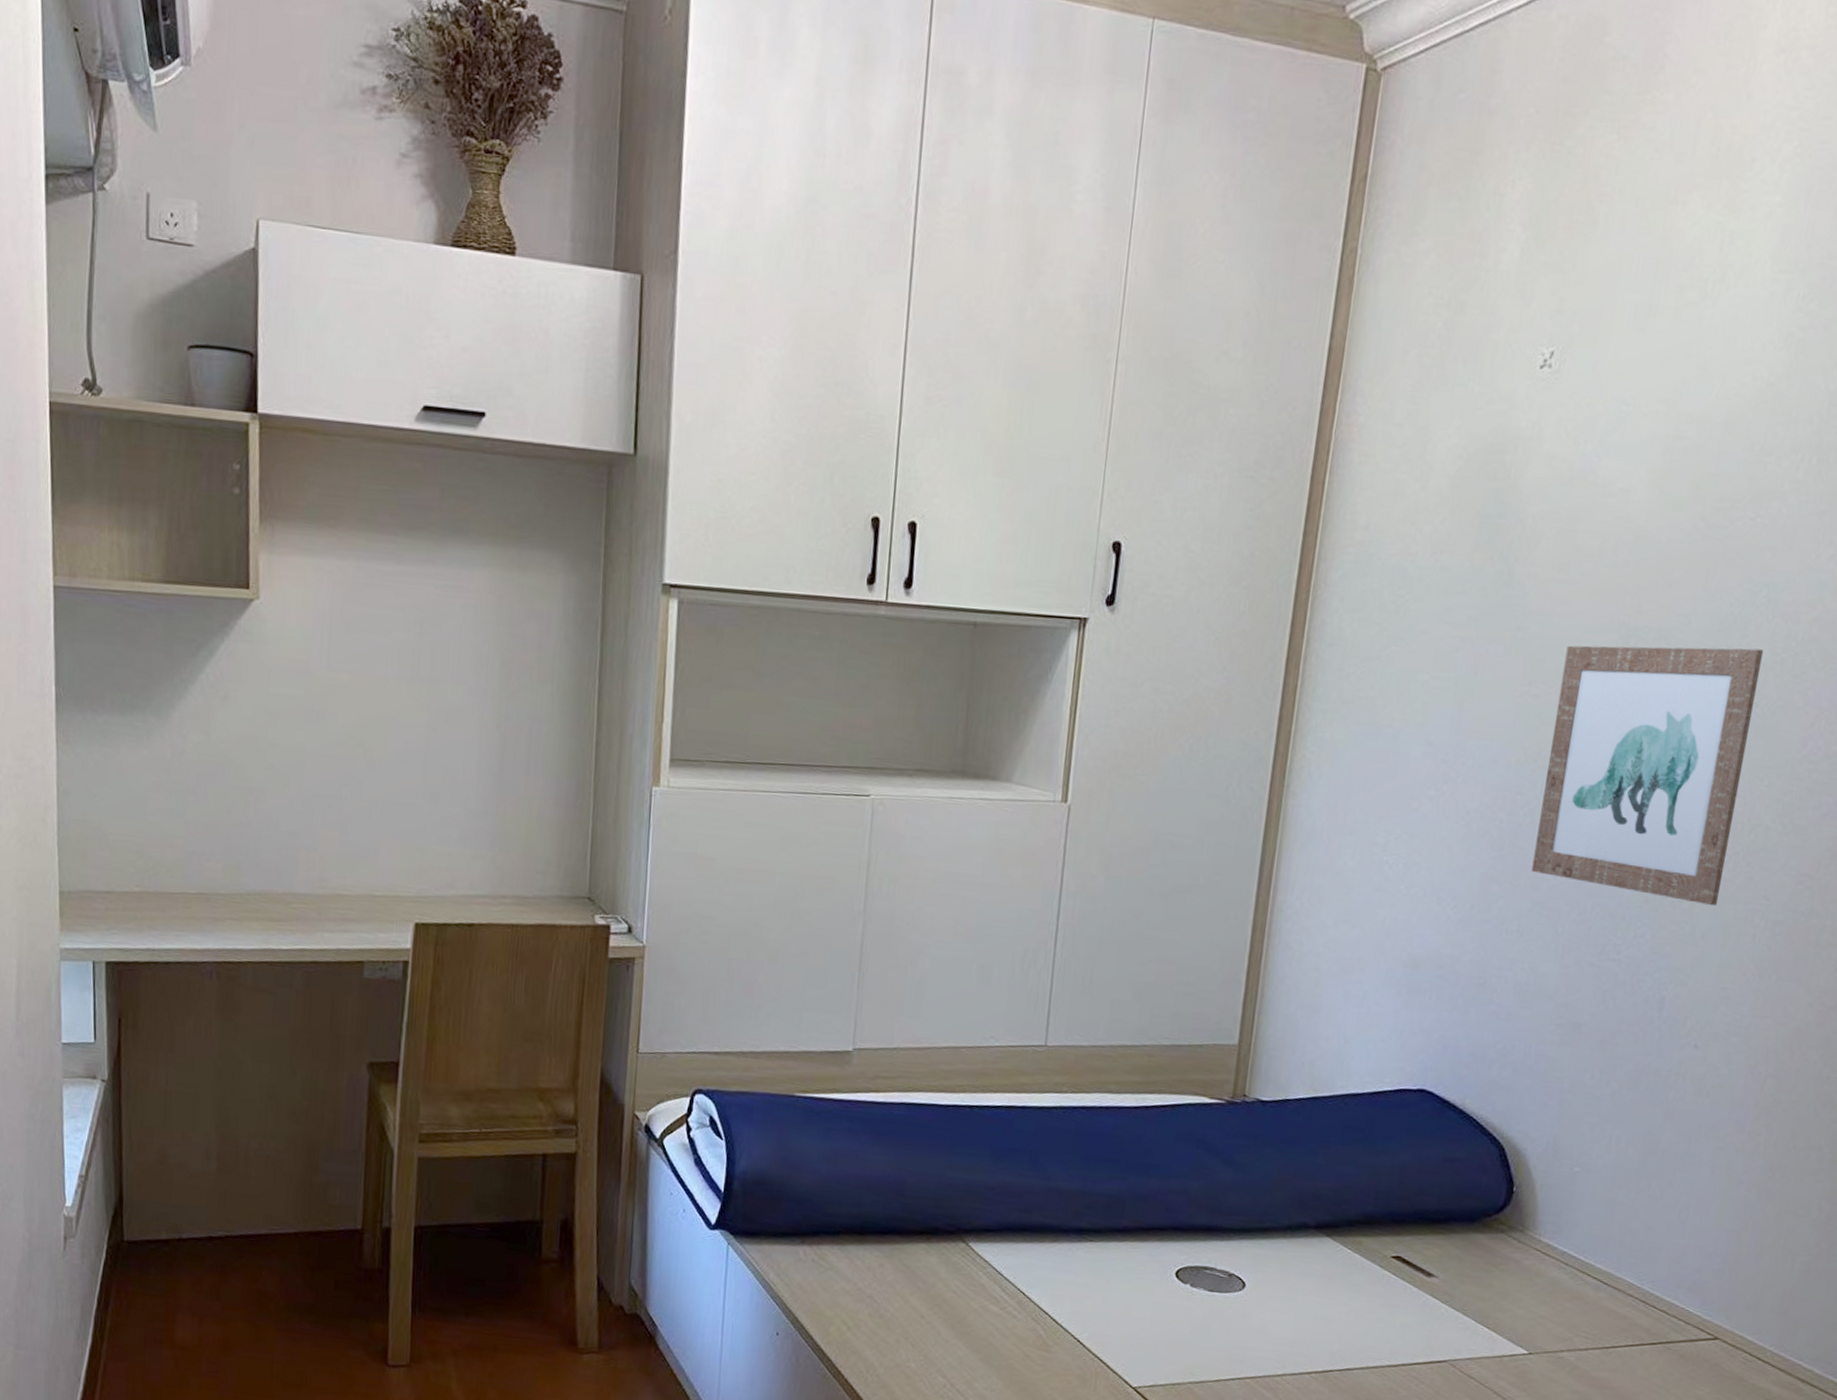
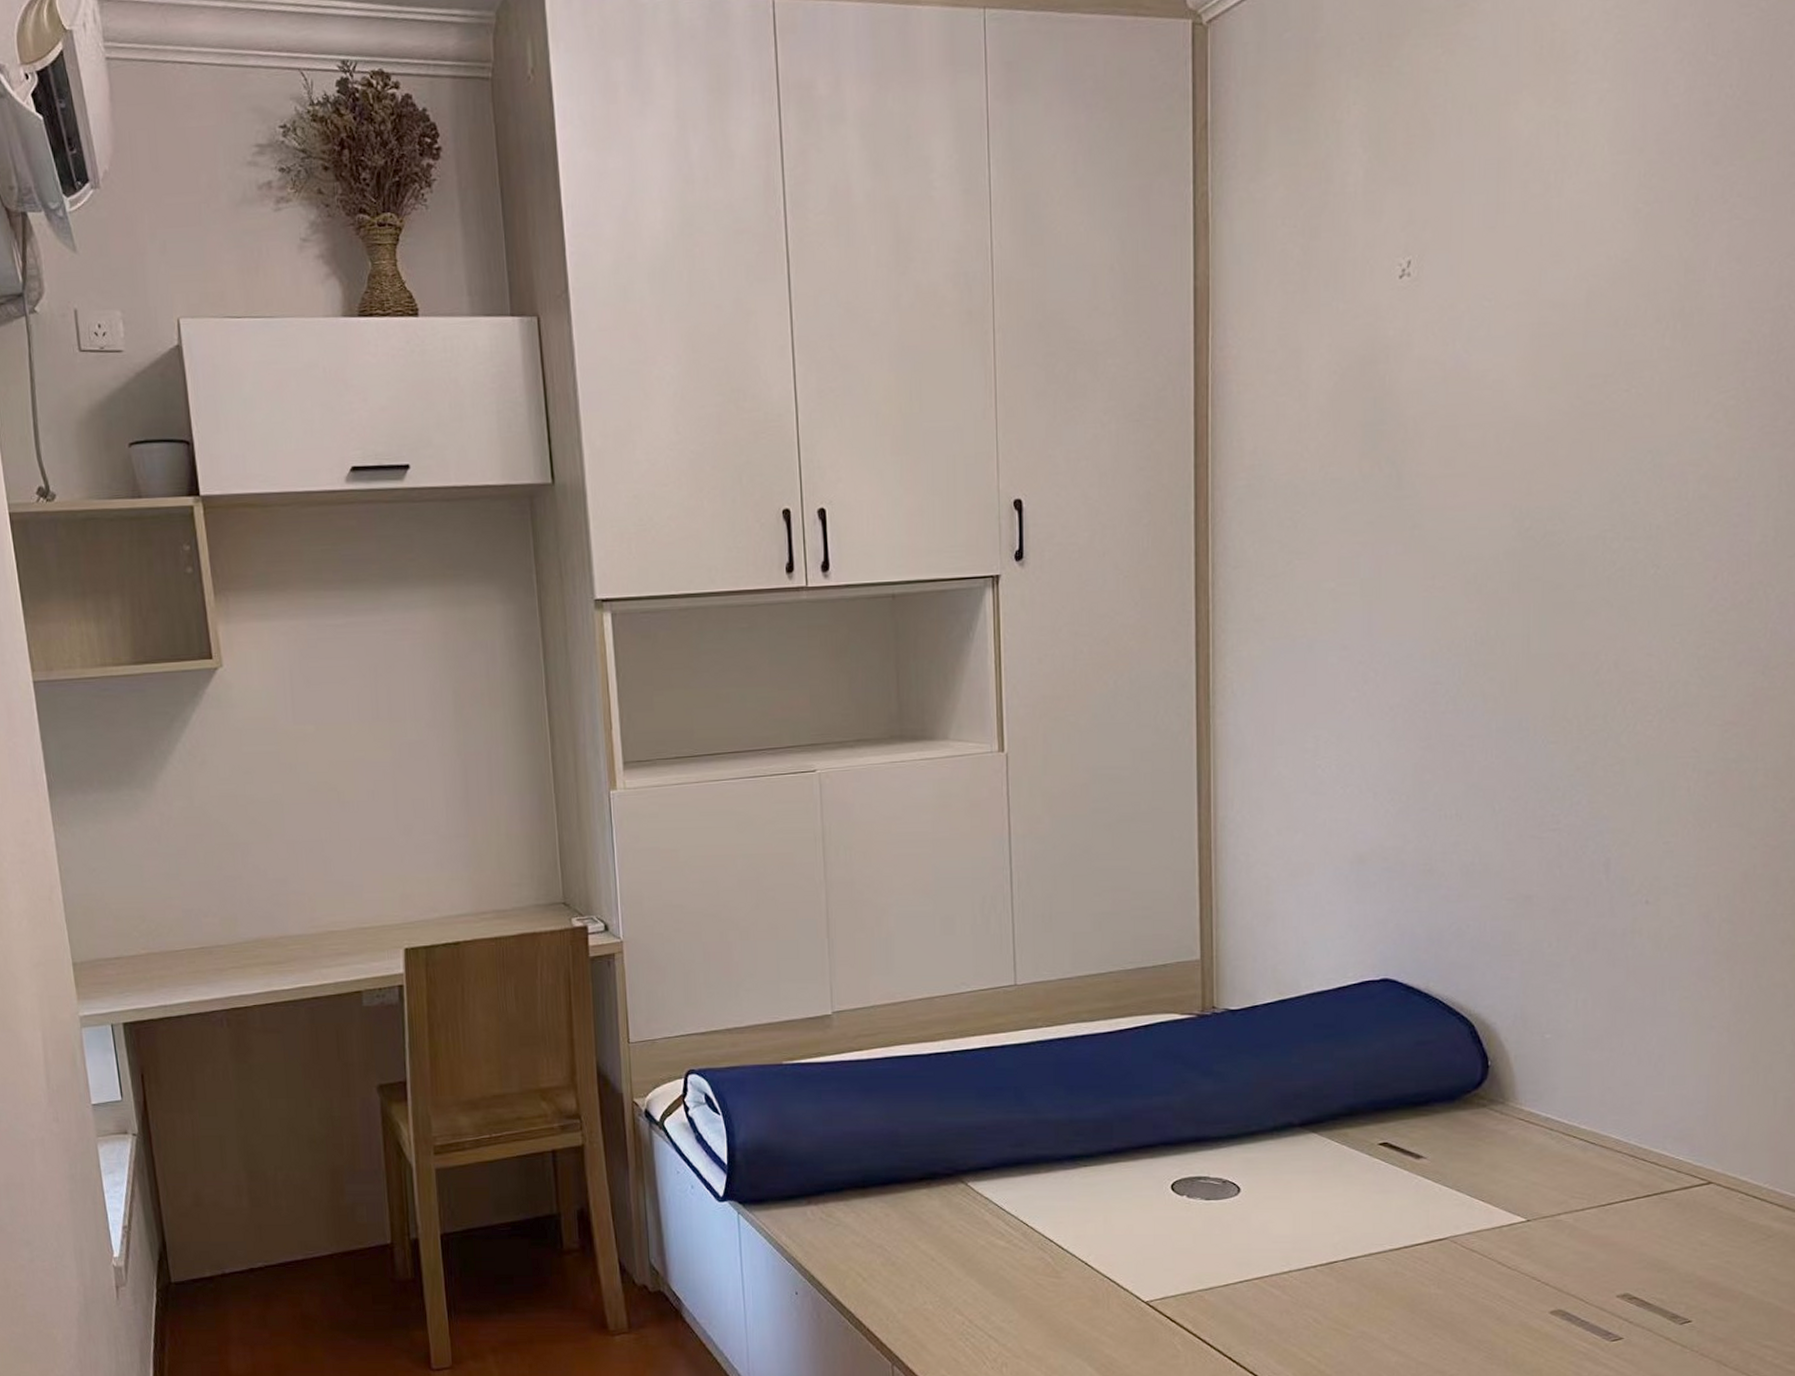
wall art: present [1531,645,1764,906] -> none [1461,513,1657,765]

